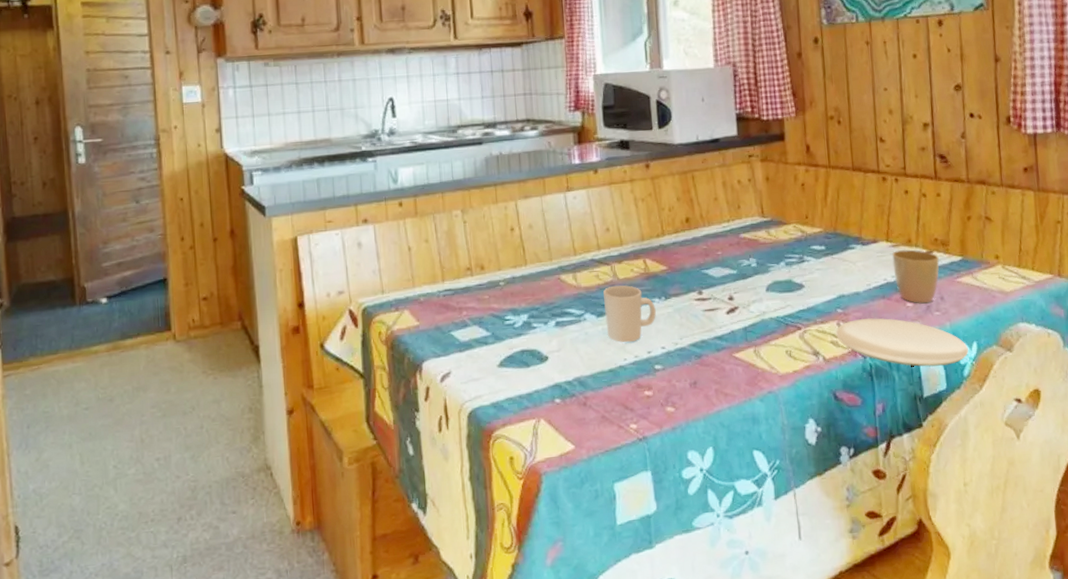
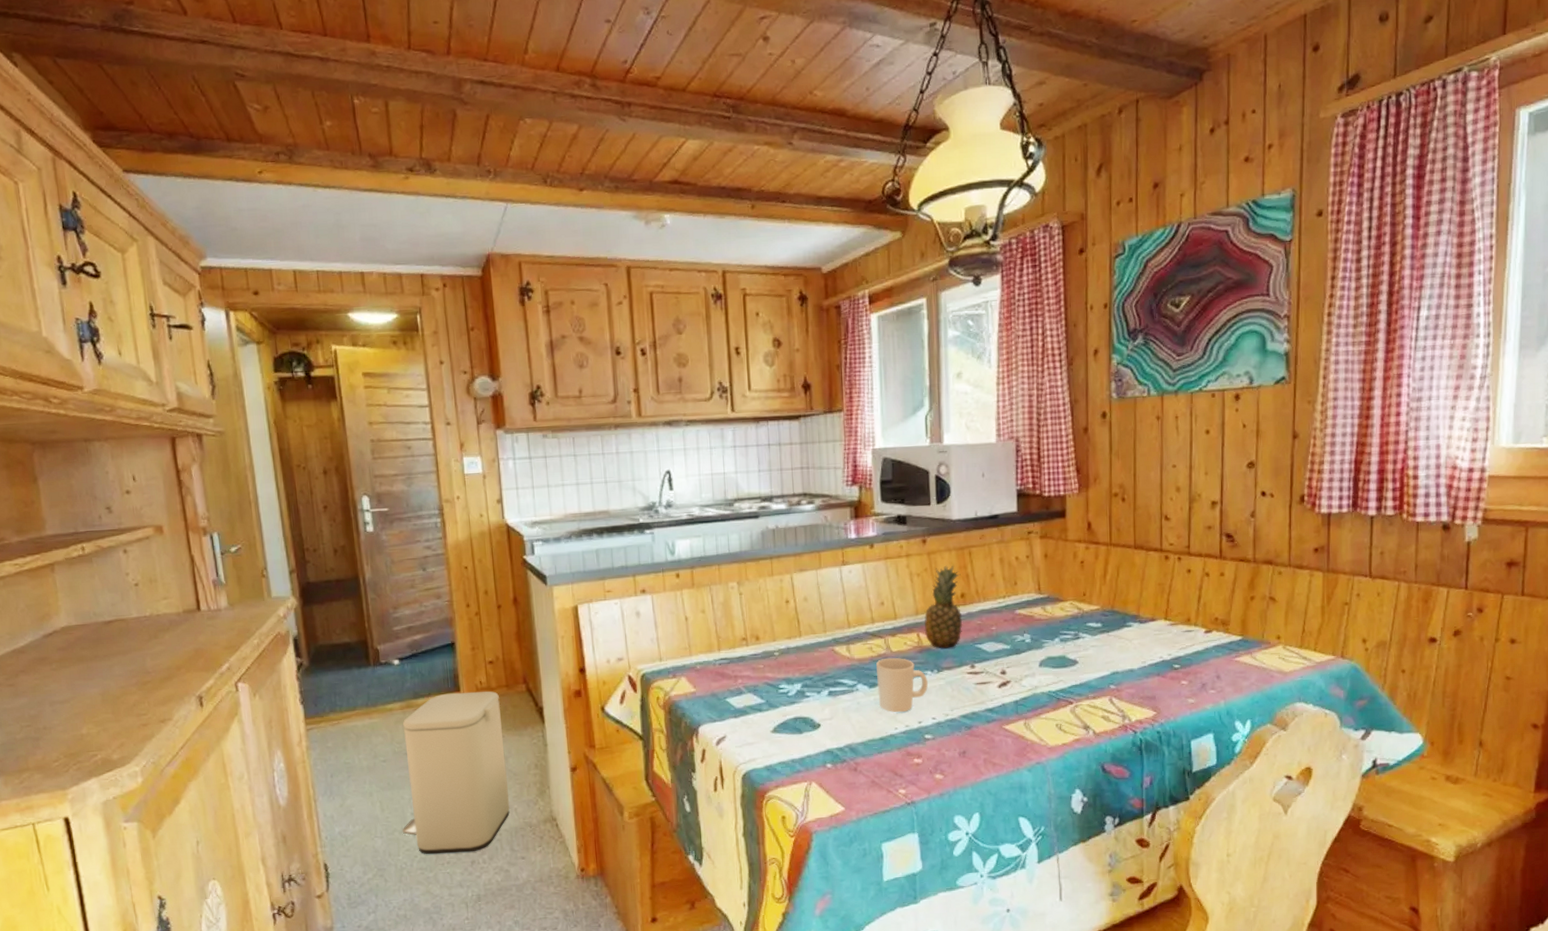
pedal bin: none [103,329,222,512] -> present [402,691,510,854]
fruit: none [650,189,689,275] -> present [924,565,963,649]
plate: present [835,318,968,367] -> none [1107,694,1241,743]
cup: present [892,249,939,303] -> none [1170,628,1218,682]

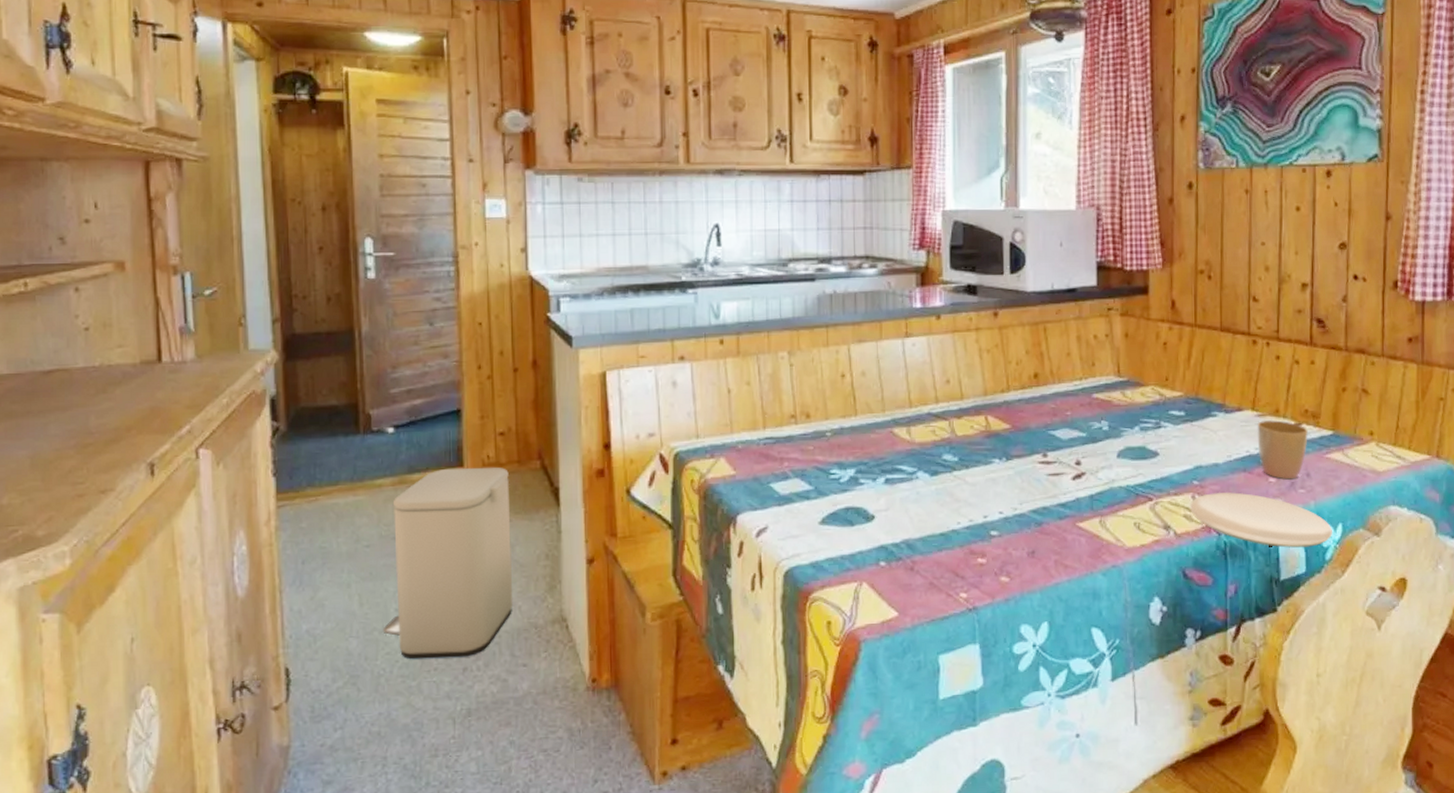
mug: present [876,657,928,713] -> none [939,442,995,506]
fruit: present [924,565,963,649] -> none [993,341,1035,434]
plate: none [1107,694,1241,743] -> present [1189,492,1332,548]
cup: none [1170,628,1218,682] -> present [1257,420,1308,480]

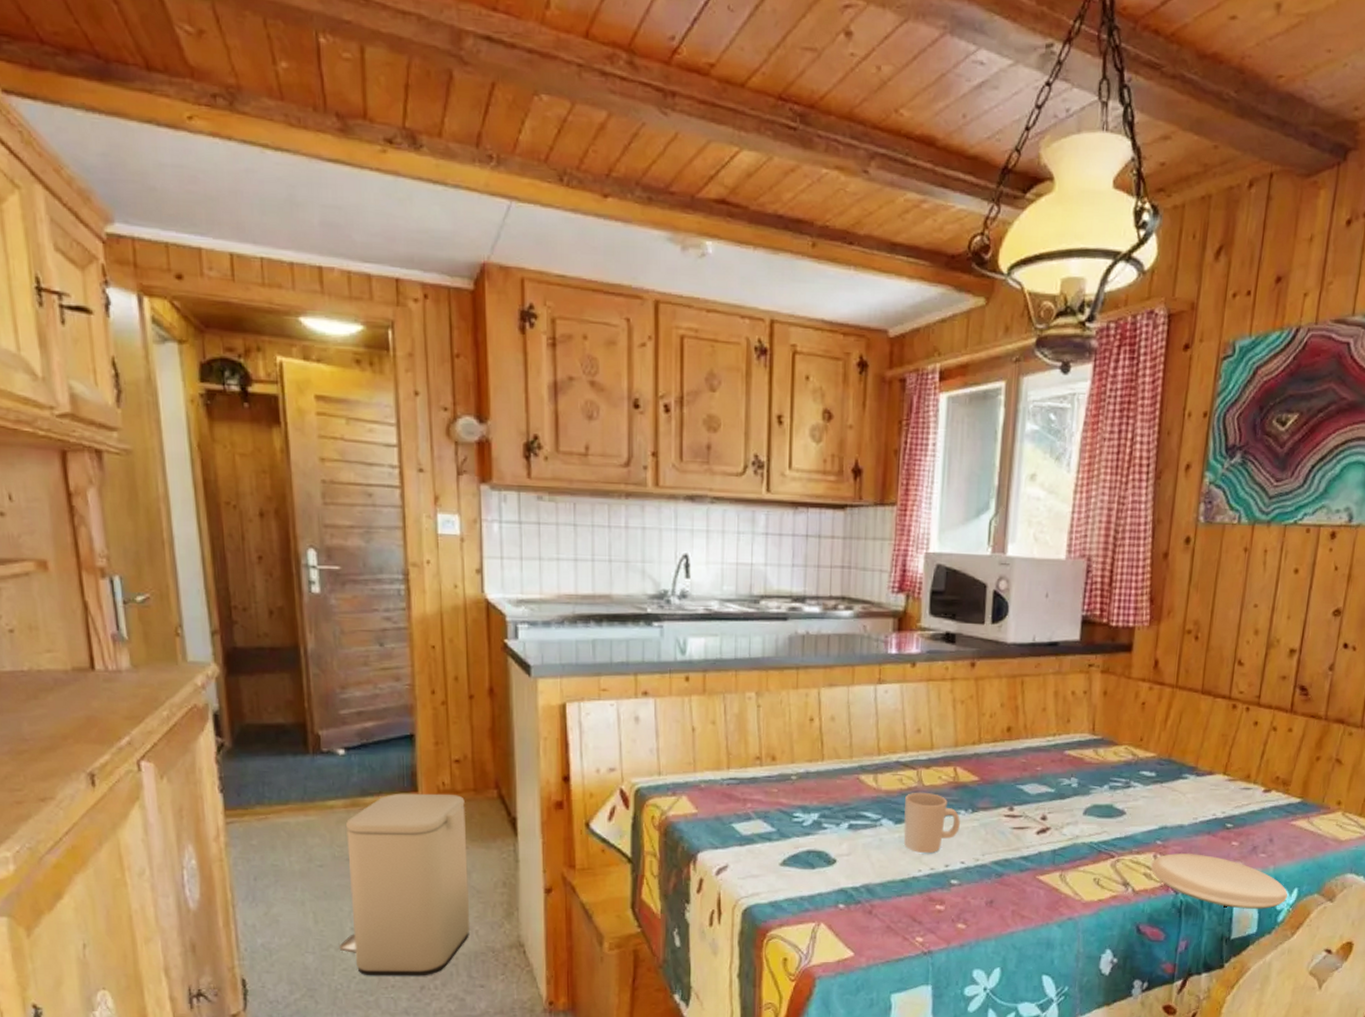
mug: none [939,442,995,506] -> present [903,792,960,854]
cup: present [1257,420,1308,480] -> none [1224,785,1277,844]

